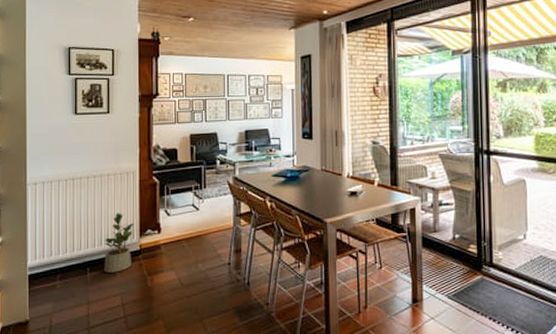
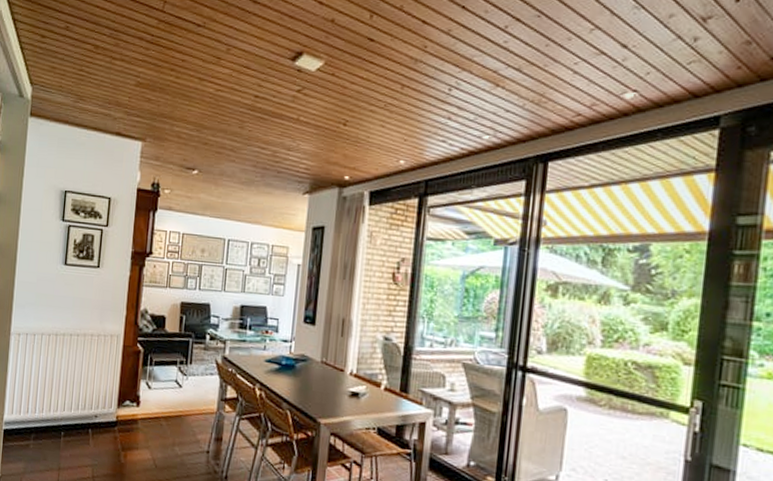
potted plant: present [104,213,134,273] -> none [78,377,113,442]

